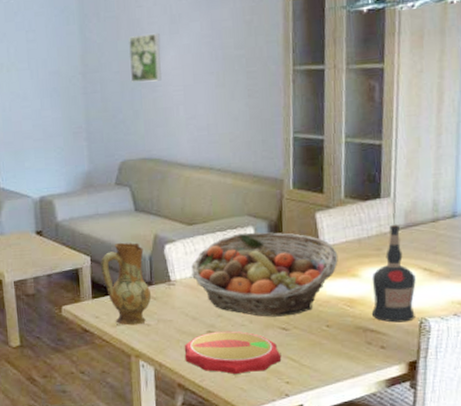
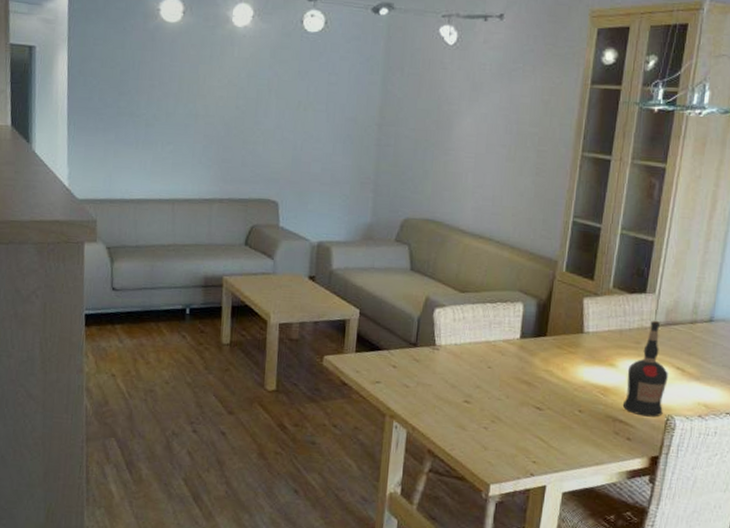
ceramic jug: present [101,242,152,326] -> none [368,299,415,385]
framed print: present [128,32,162,82] -> none [426,96,460,145]
plate: present [184,331,282,374] -> none [438,402,532,448]
fruit basket: present [191,232,338,317] -> none [456,307,599,396]

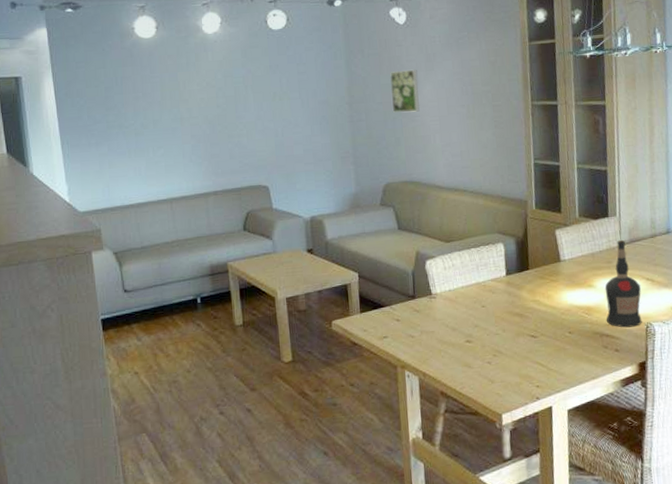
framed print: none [426,96,460,145] -> present [389,69,420,113]

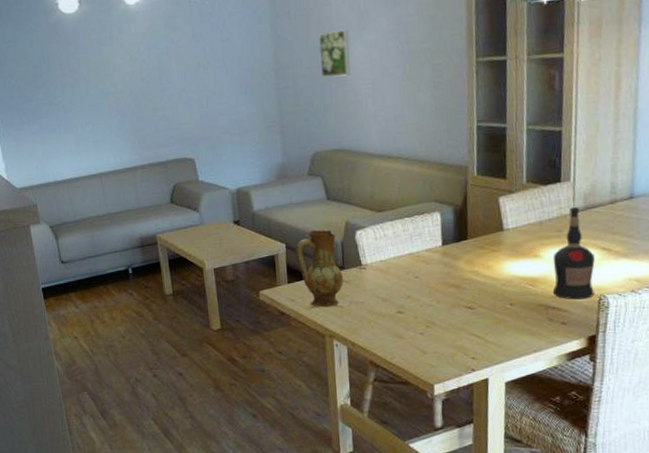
ceramic jug: none [368,259,415,338] -> present [295,229,344,308]

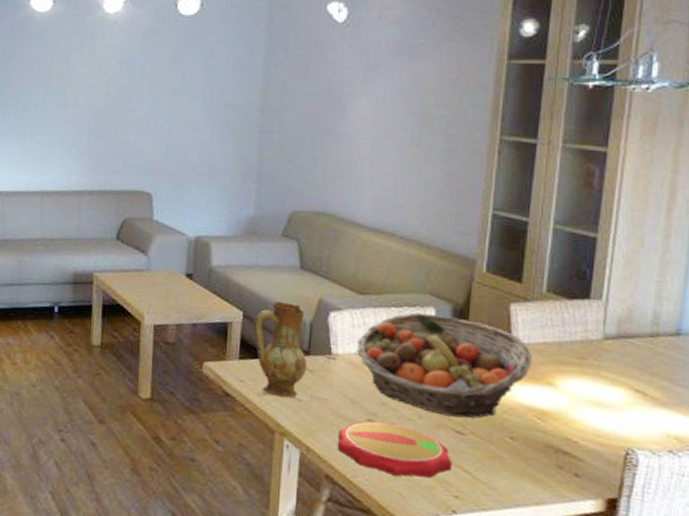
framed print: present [318,29,351,77] -> none [315,77,352,130]
plate: none [375,310,468,351] -> present [337,421,453,478]
fruit basket: none [381,217,521,297] -> present [356,312,532,418]
liquor bottle: present [552,207,595,300] -> none [566,332,625,450]

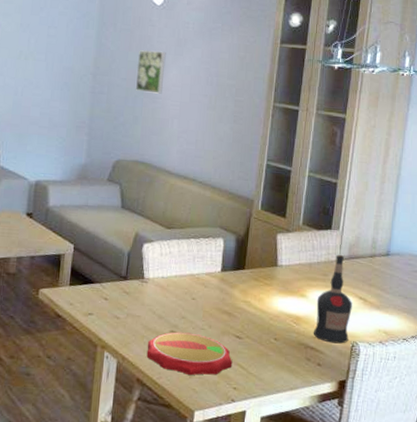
ceramic jug: present [253,300,308,399] -> none [82,235,125,317]
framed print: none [315,77,352,130] -> present [136,50,166,94]
fruit basket: present [356,312,532,418] -> none [163,242,291,326]
liquor bottle: none [566,332,625,450] -> present [313,255,352,344]

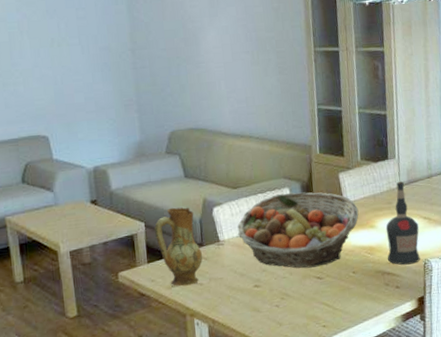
ceramic jug: none [82,235,125,317] -> present [154,207,203,286]
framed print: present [136,50,166,94] -> none [173,15,205,59]
plate: present [146,332,233,375] -> none [234,283,318,324]
fruit basket: none [163,242,291,326] -> present [237,192,359,269]

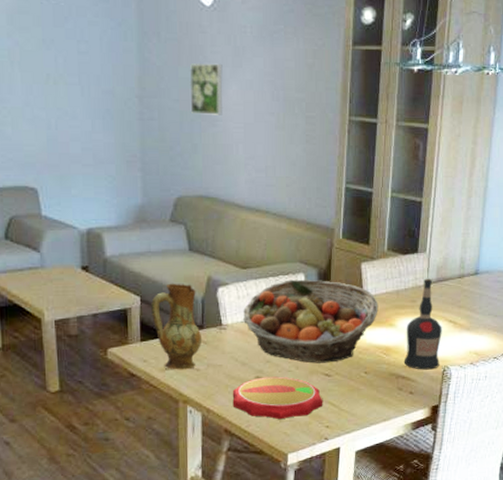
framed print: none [173,15,205,59] -> present [189,62,223,115]
plate: none [234,283,318,324] -> present [232,376,323,419]

